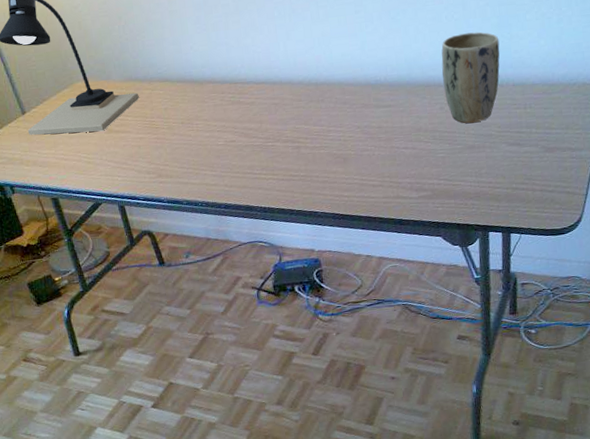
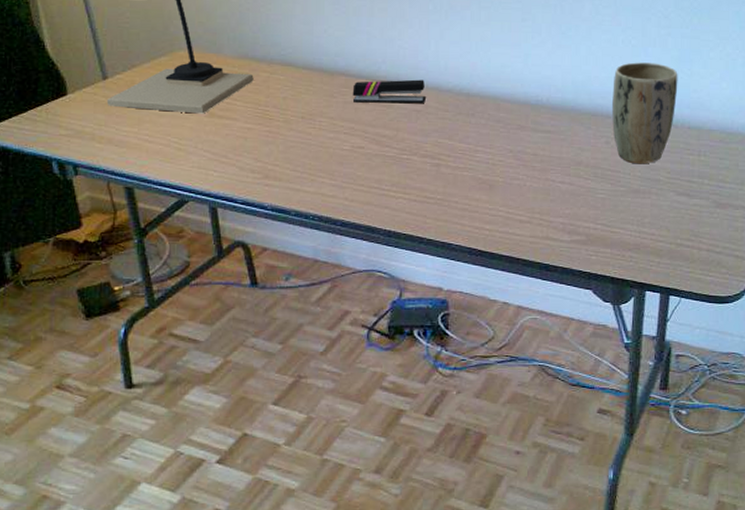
stapler: none [219,77,281,104] -> present [352,79,426,104]

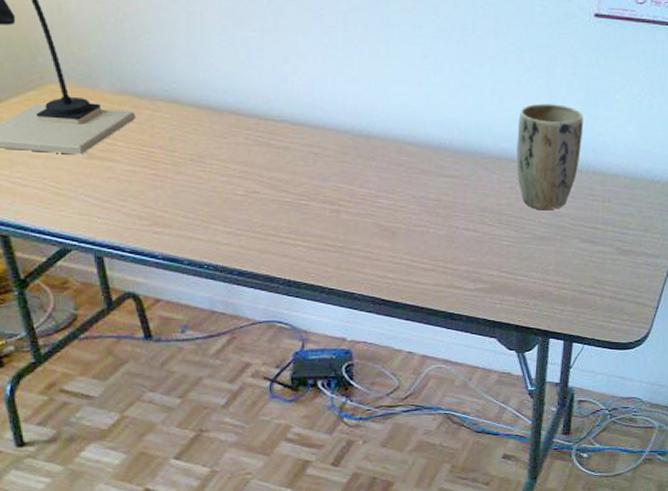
stapler: present [352,79,426,104] -> none [244,119,323,146]

